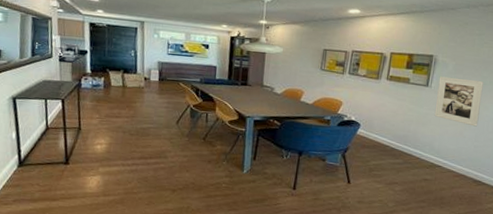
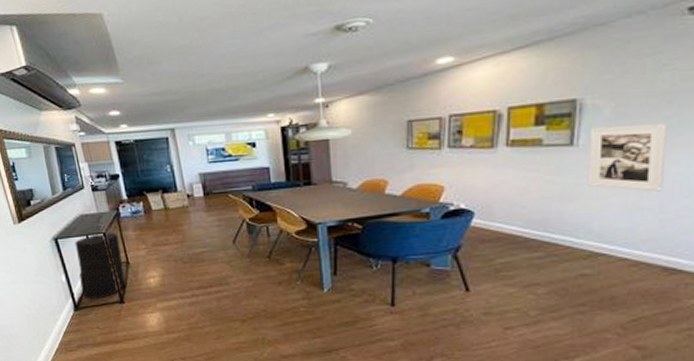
trash can: none [29,98,76,158] -> present [75,232,126,299]

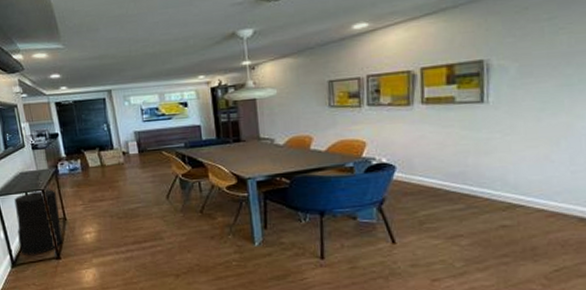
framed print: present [588,123,667,192] -> none [498,82,571,145]

